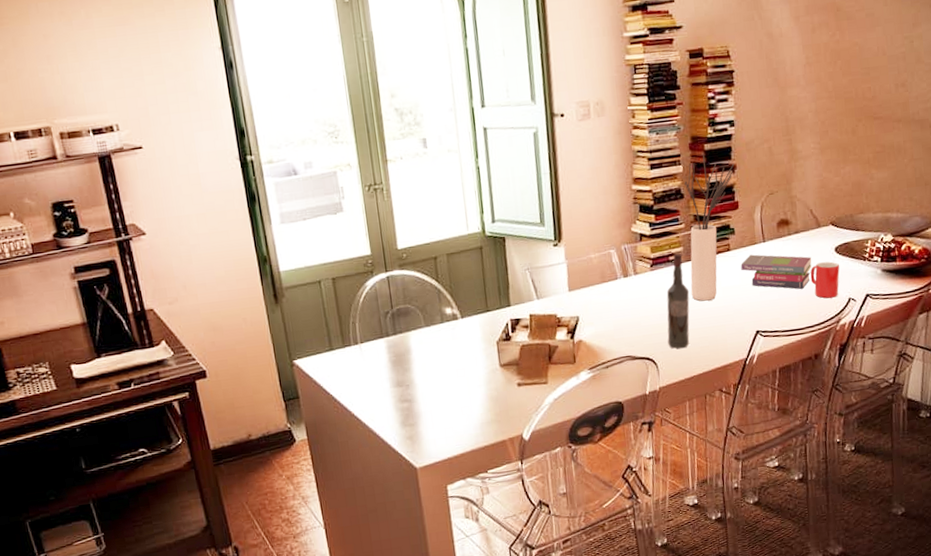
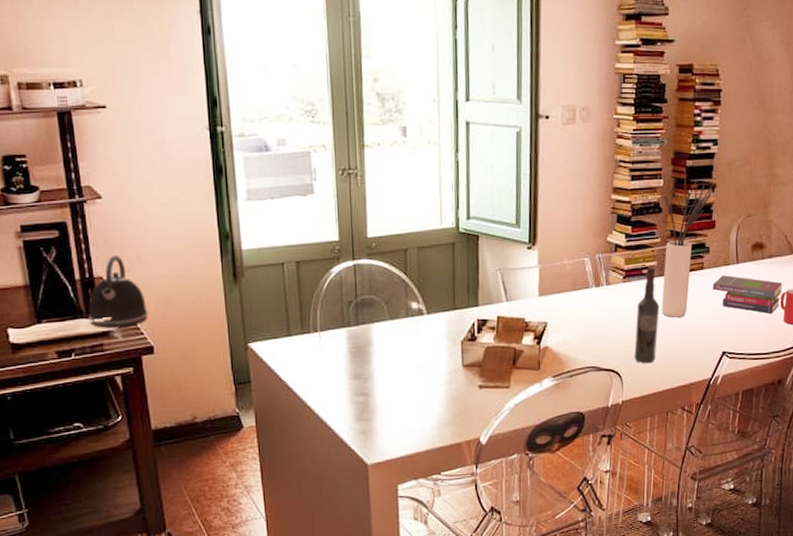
kettle: none [142,286,199,358] -> present [88,255,149,329]

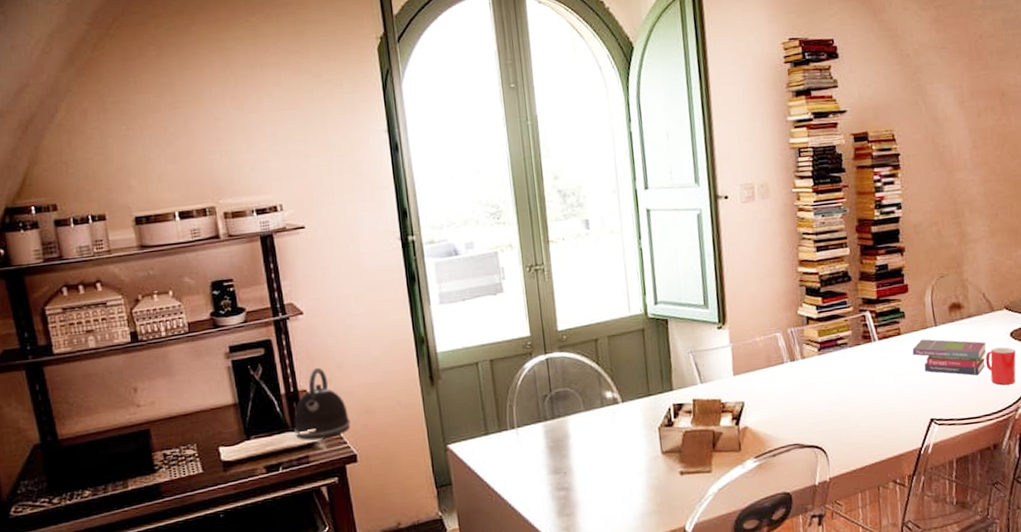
wine bottle: present [634,267,660,364] -> none [835,337,860,437]
vase: present [661,172,715,318] -> none [852,238,903,387]

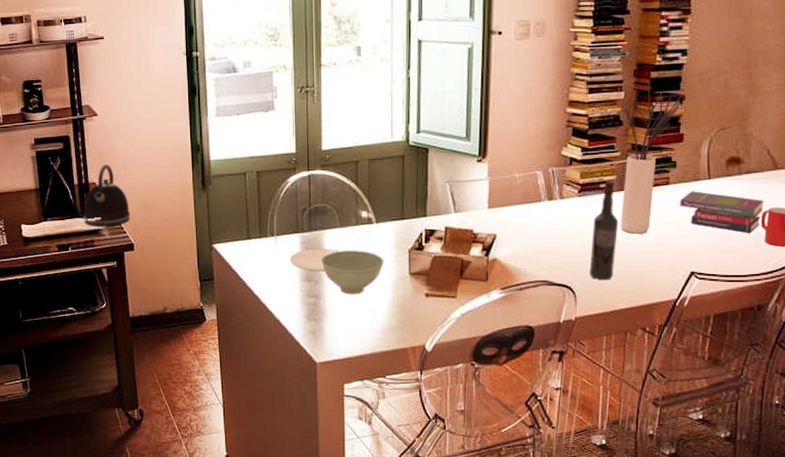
plate: none [534,435,587,462] -> present [290,248,340,271]
bowl: none [567,433,634,482] -> present [321,250,384,295]
wine bottle: none [835,337,860,437] -> present [589,181,619,281]
vase: none [852,238,903,387] -> present [620,83,683,234]

